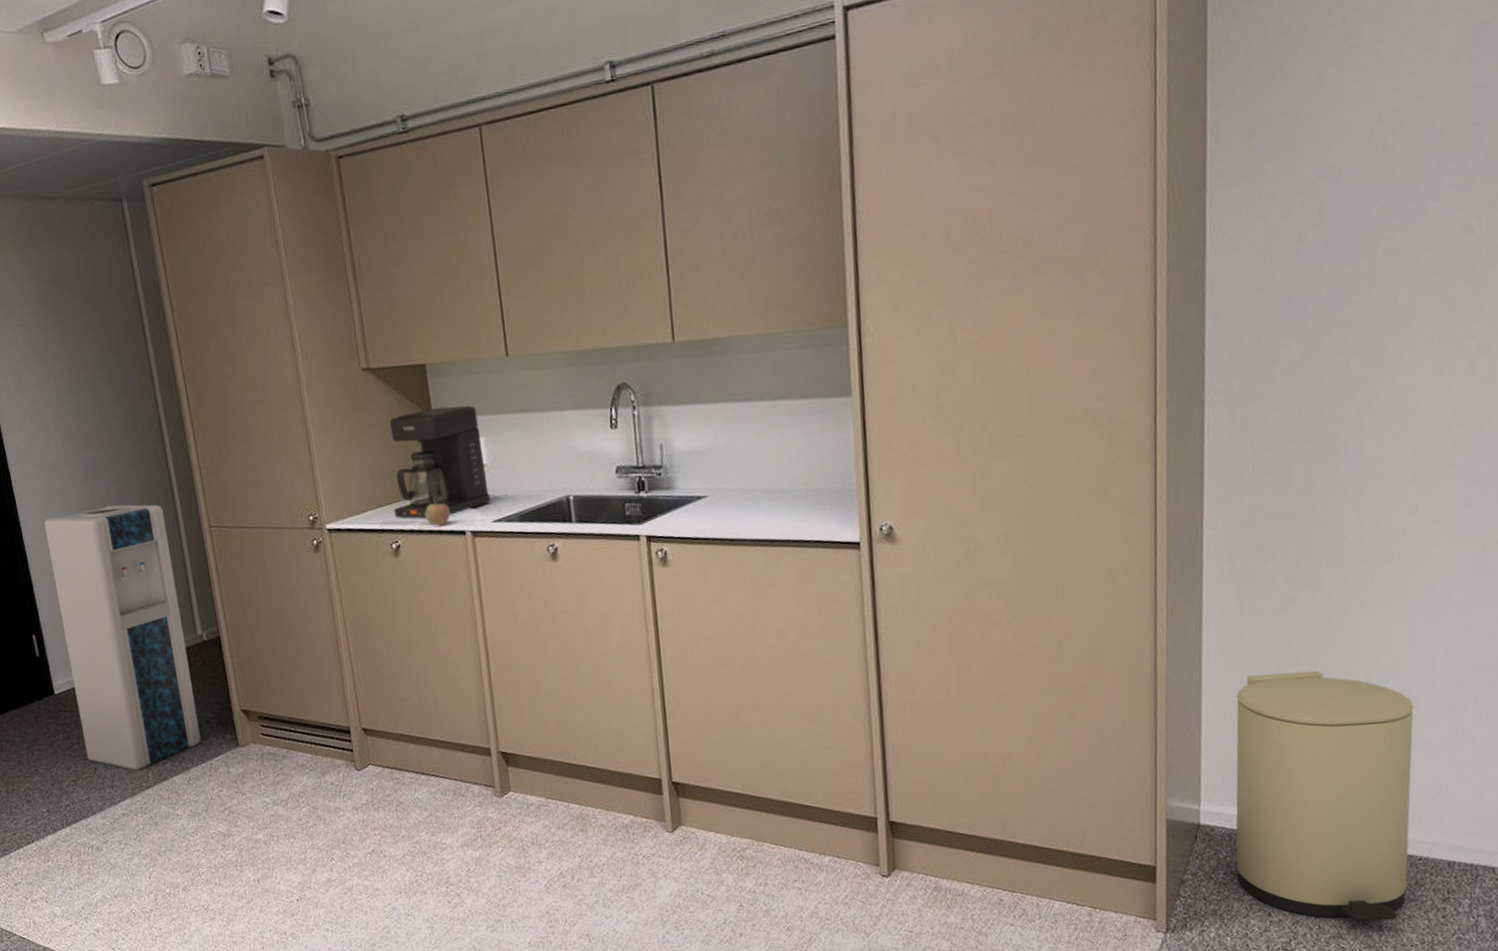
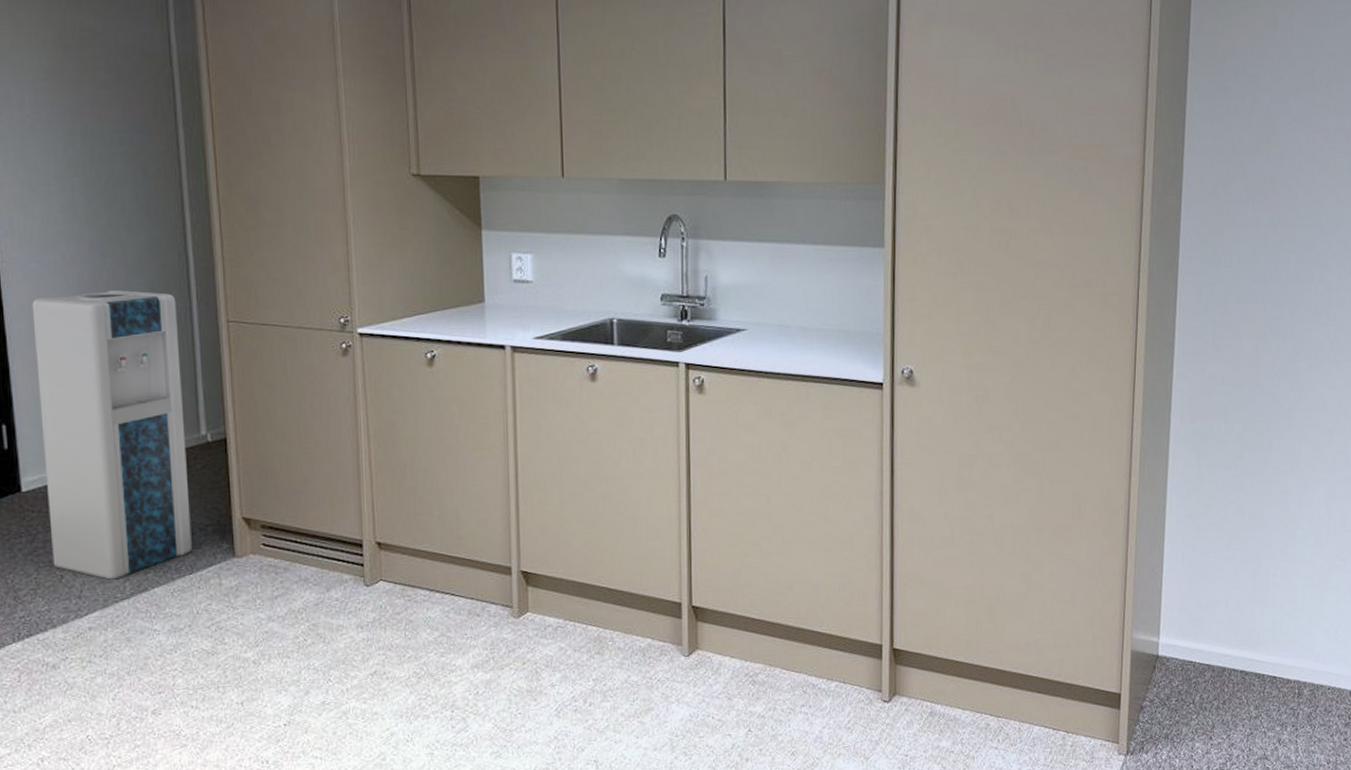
coffee maker: present [389,405,491,519] -> none [432,221,534,331]
fruit: present [424,499,451,526] -> none [464,312,492,339]
pedal bin: present [1235,670,1414,922] -> none [1186,520,1328,744]

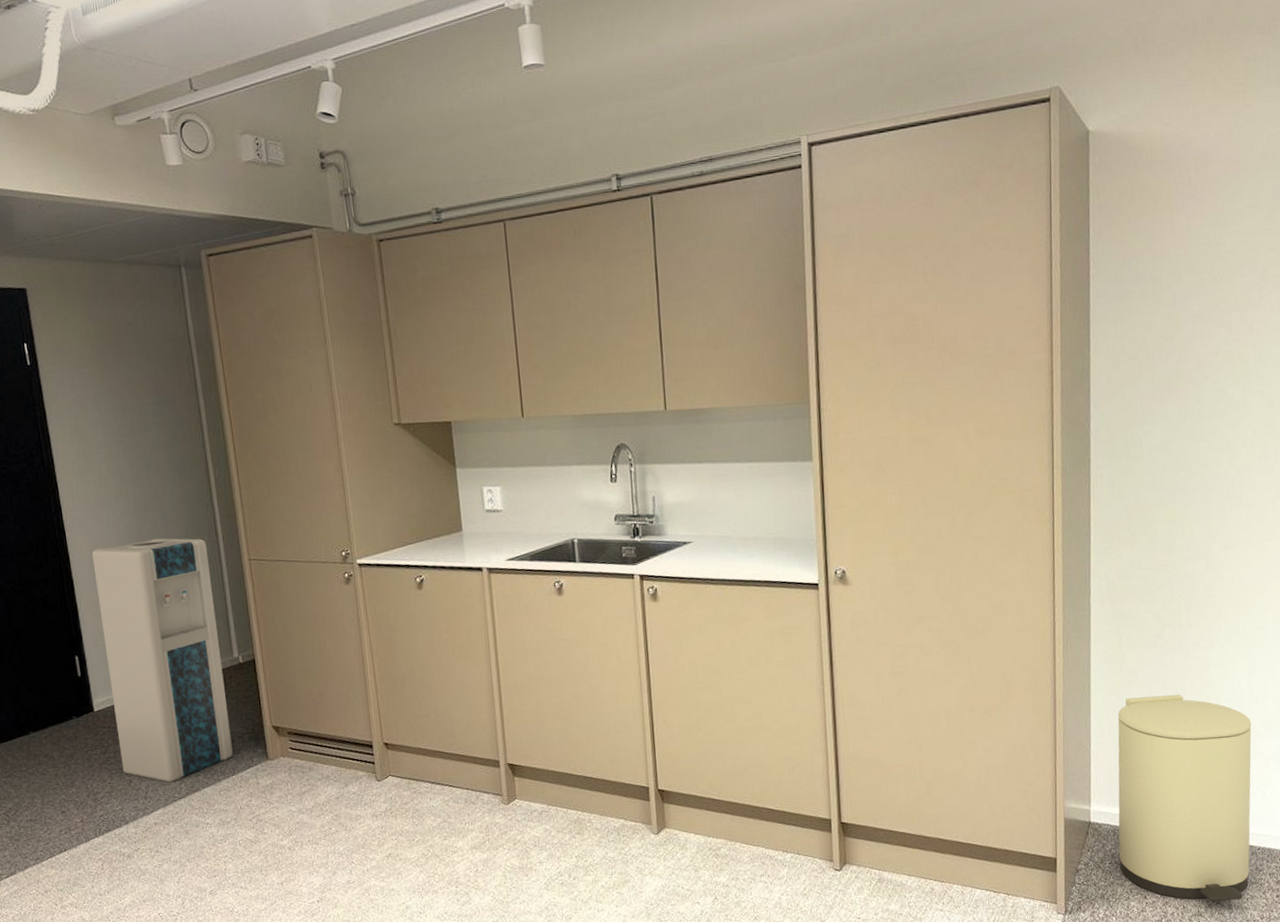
pedal bin: none [1186,520,1328,744] -> present [1117,694,1252,902]

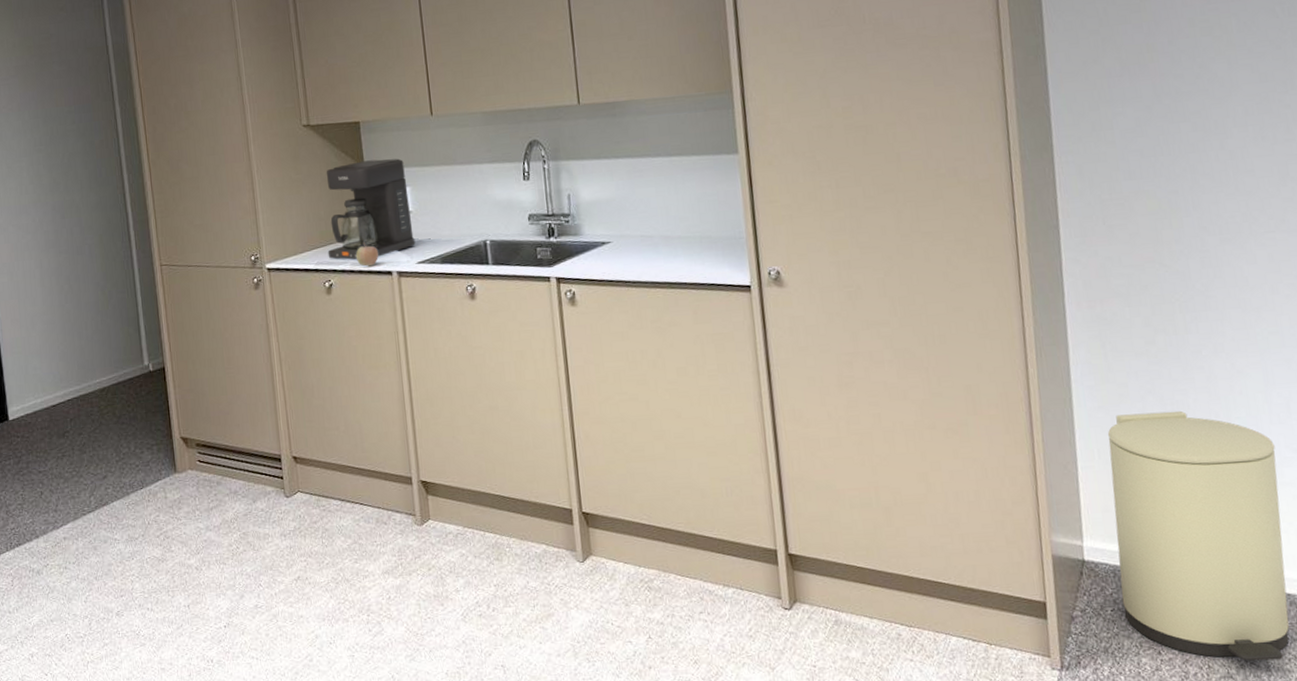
water cooler: present [92,538,233,783] -> none [11,244,142,495]
coffee maker: none [417,458,506,557] -> present [326,158,416,260]
fruit: none [446,540,470,563] -> present [355,242,379,267]

